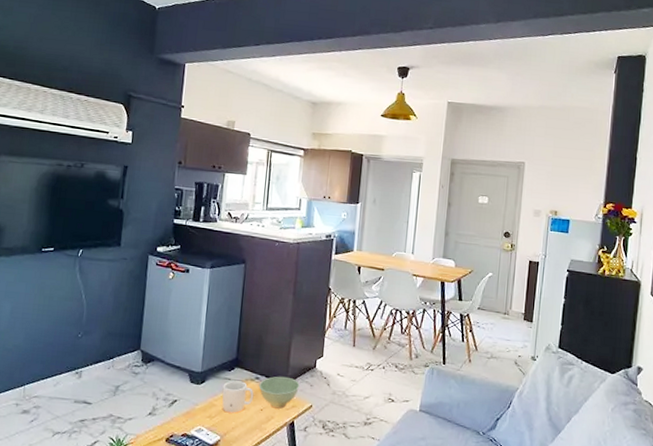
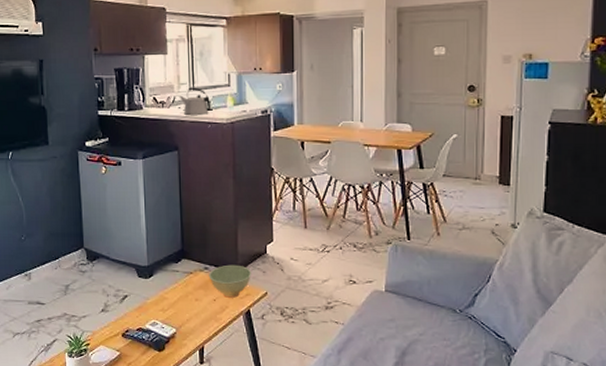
mug: present [222,380,254,414] -> none [172,272,205,305]
kettle: none [252,207,281,234] -> present [179,87,212,116]

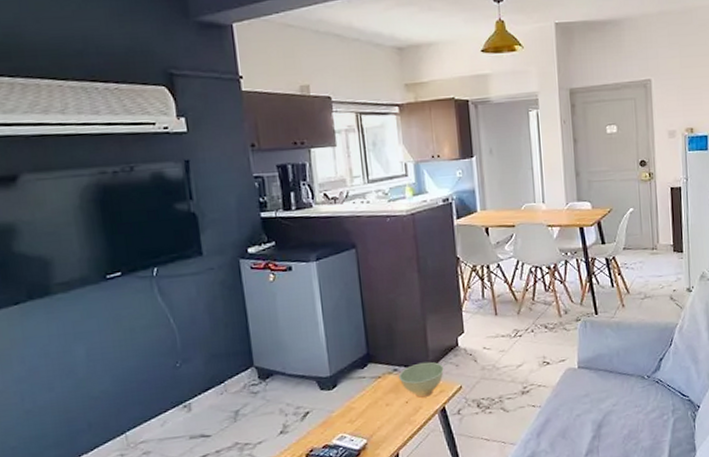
kettle: present [179,87,212,116] -> none [352,179,389,211]

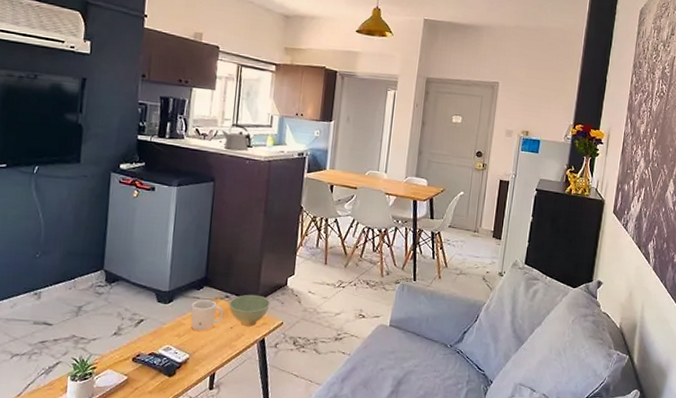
kettle: none [352,179,389,211] -> present [221,123,252,151]
mug: none [358,376,396,414] -> present [190,299,224,332]

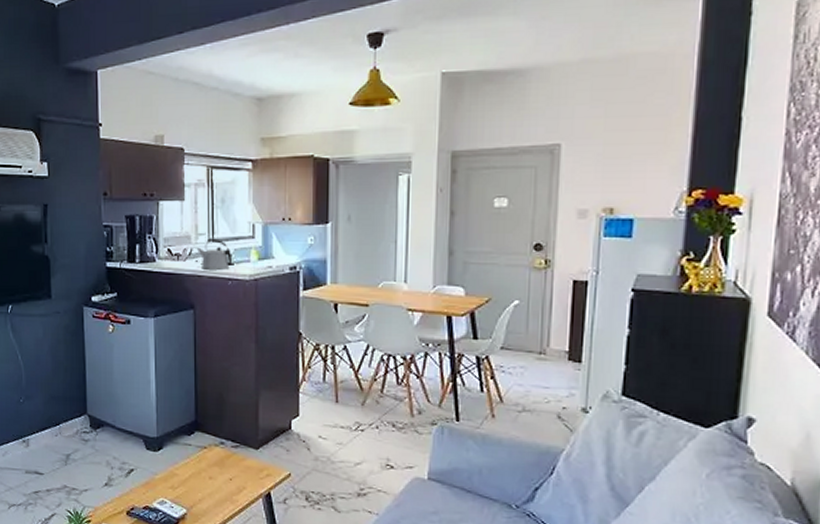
mug: present [190,299,224,332] -> none [183,446,220,484]
bowl: present [228,294,270,326] -> none [224,440,273,478]

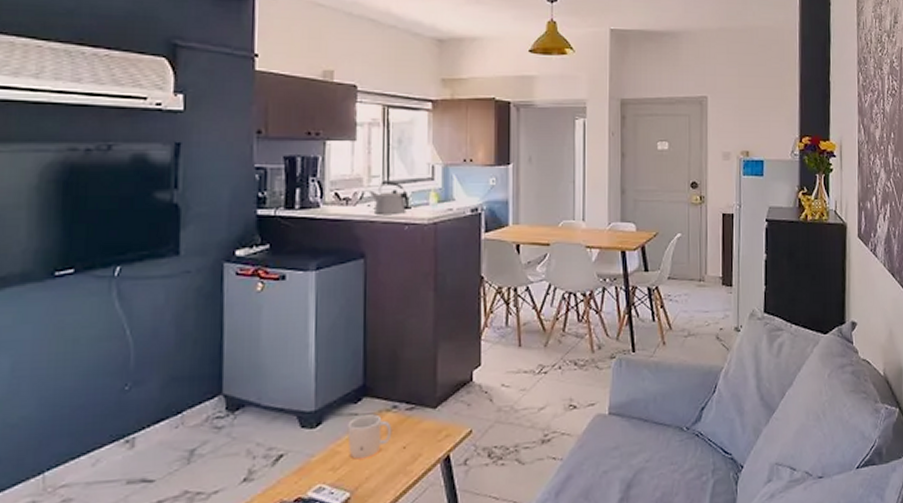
mug: none [183,446,220,484] -> present [347,414,392,460]

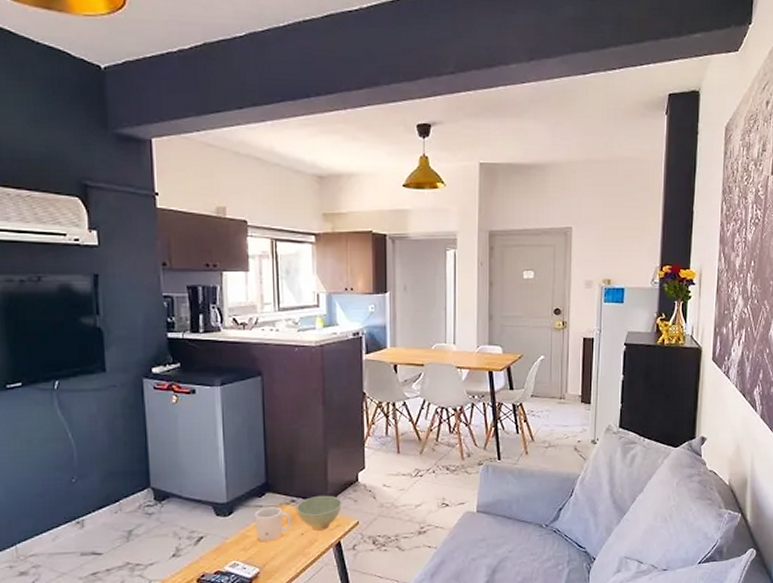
kettle: present [368,180,410,216] -> none [262,307,299,339]
bowl: none [397,398,453,443] -> present [295,495,342,531]

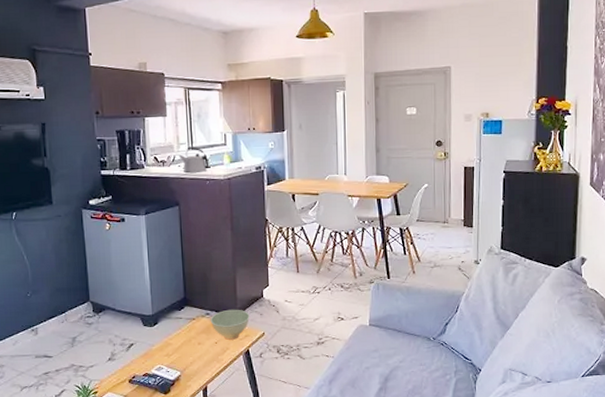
mug: present [254,506,292,542] -> none [175,319,207,350]
kettle: none [262,307,299,339] -> present [178,146,210,174]

